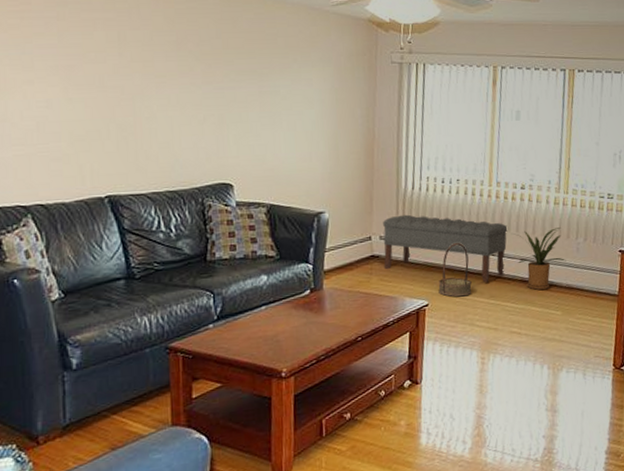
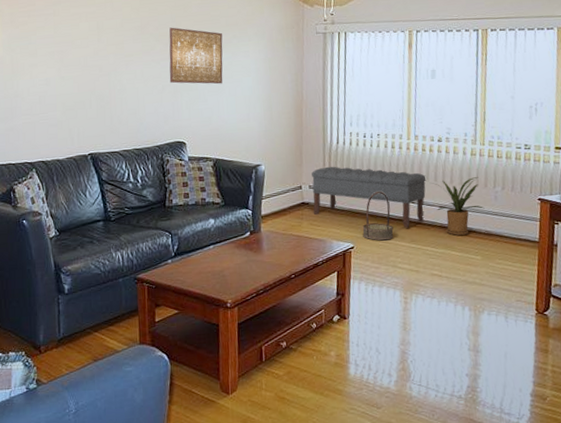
wall art: none [213,44,281,117] -> present [169,27,223,84]

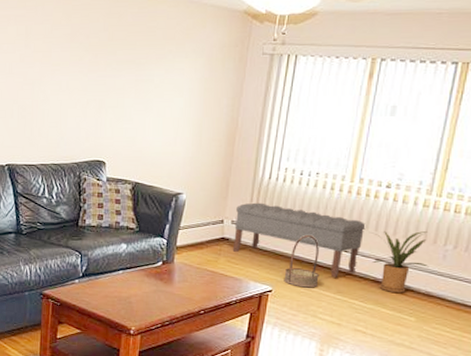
wall art: present [169,27,223,84] -> none [95,37,157,103]

